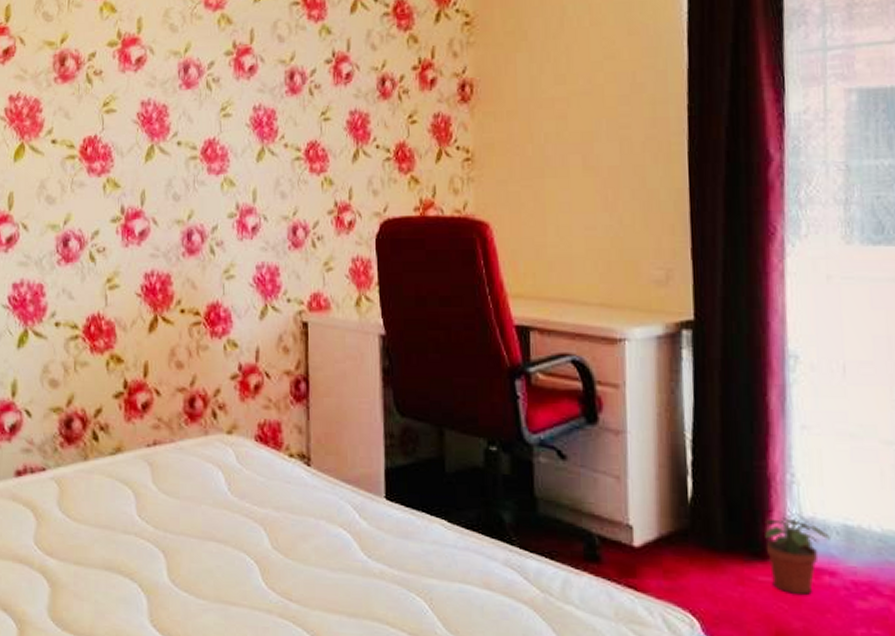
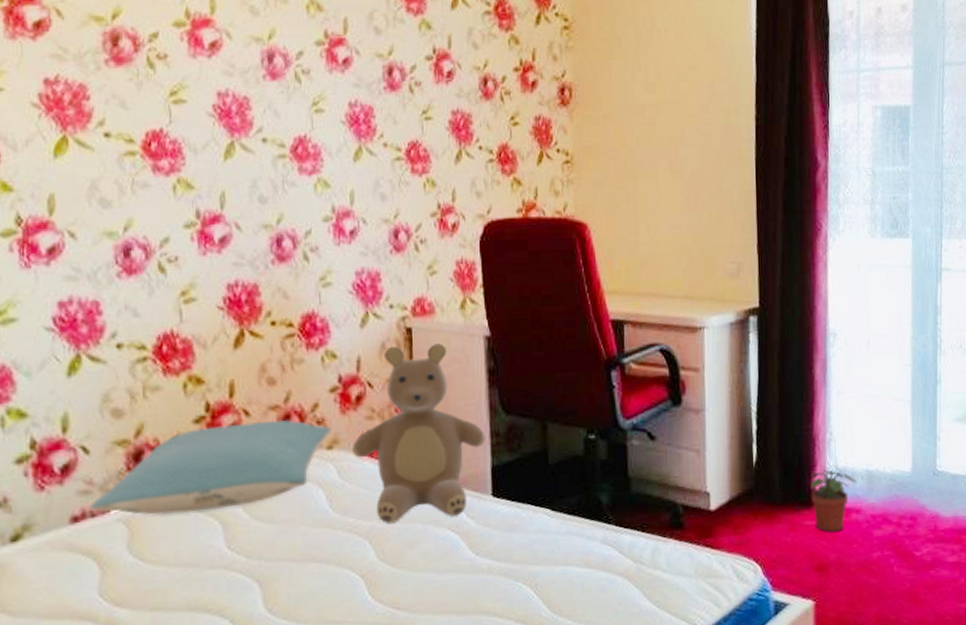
pillow: none [30,401,231,480] -> present [90,419,331,516]
teddy bear: none [249,339,380,515] -> present [351,343,486,523]

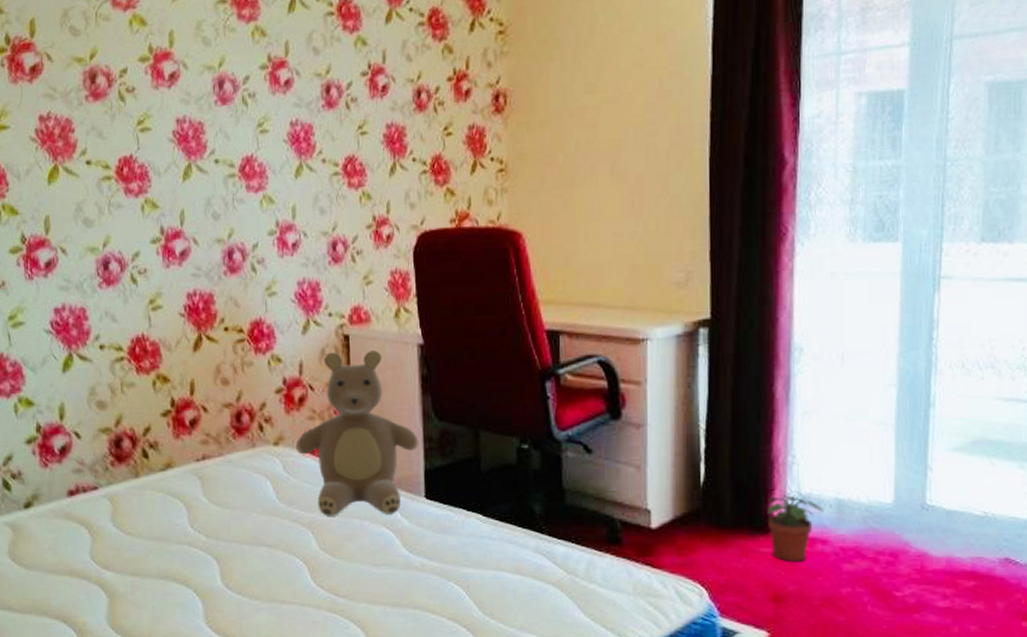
pillow: present [90,419,331,516] -> none [82,416,277,494]

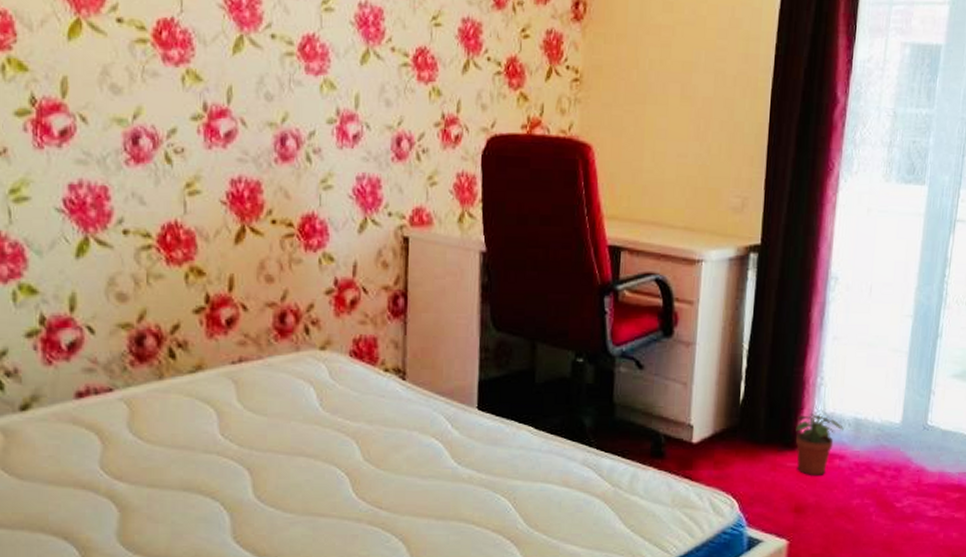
teddy bear: present [295,350,419,516] -> none [343,254,475,426]

